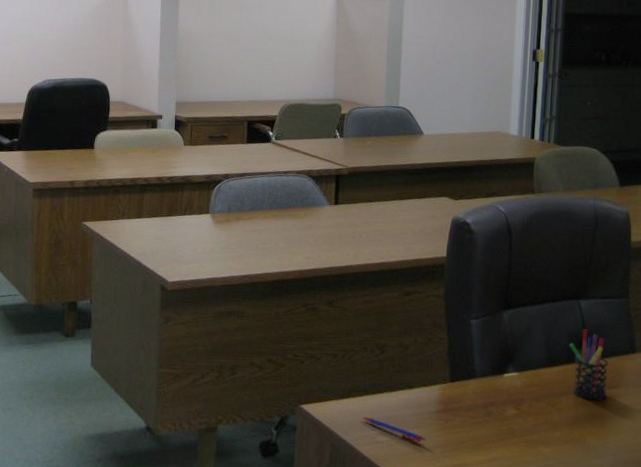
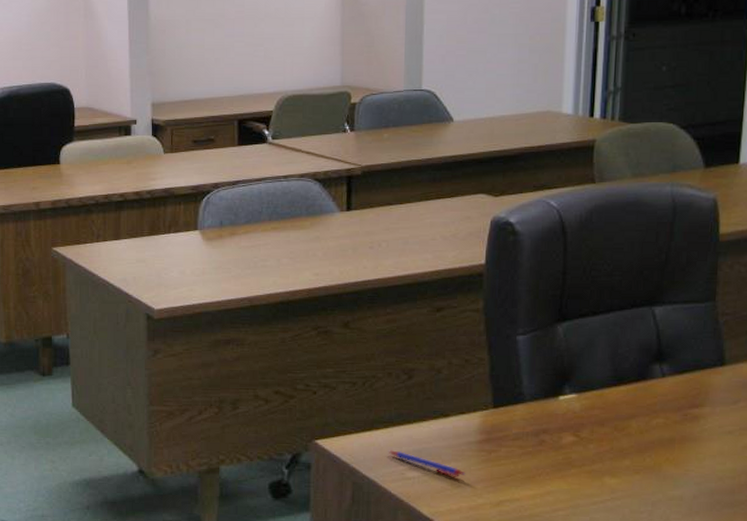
pen holder: present [569,329,608,401] -> none [640,340,690,423]

